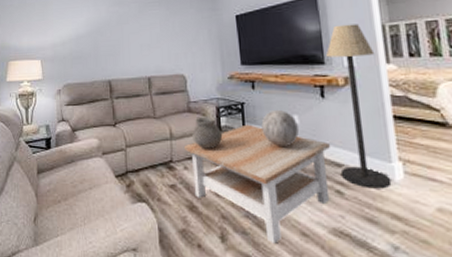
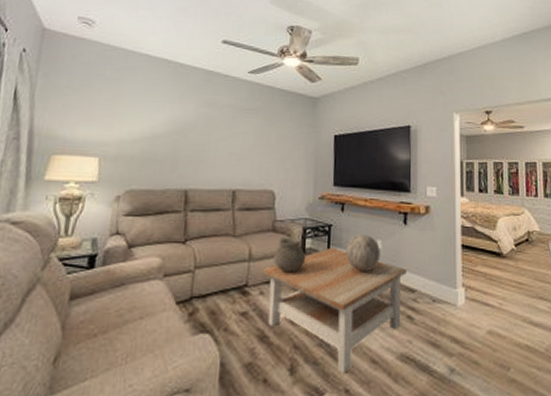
floor lamp: present [326,24,392,189] -> none [413,156,455,314]

